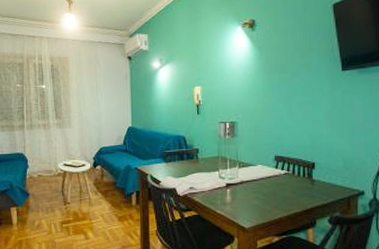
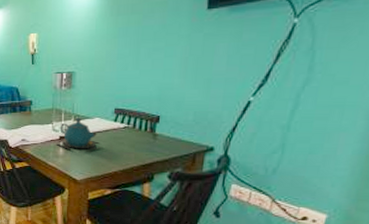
teapot: none [223,165,266,197] -> present [56,118,102,151]

